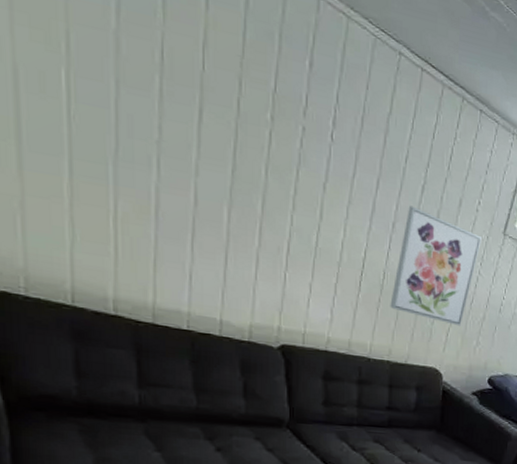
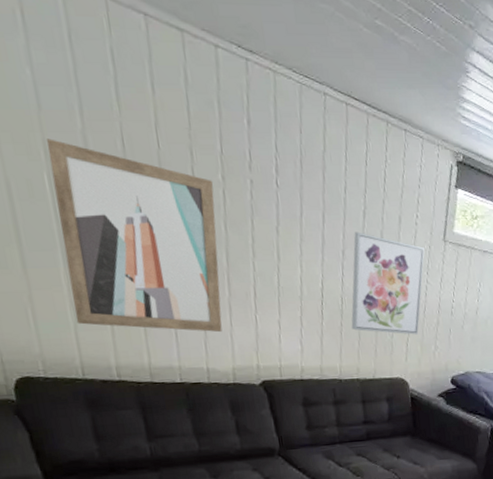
wall art: none [70,31,260,284] -> present [46,138,222,333]

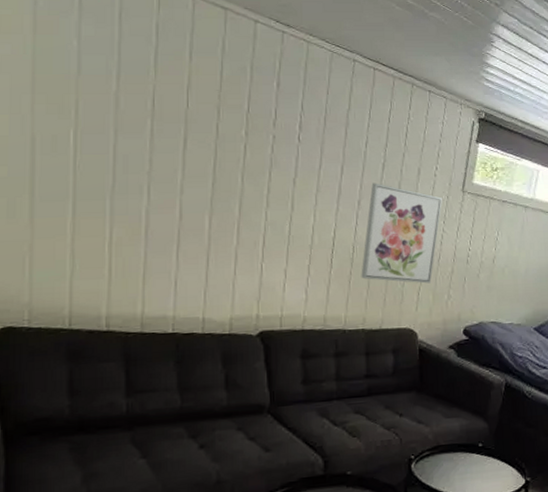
wall art: present [46,138,222,333] -> none [74,99,236,281]

